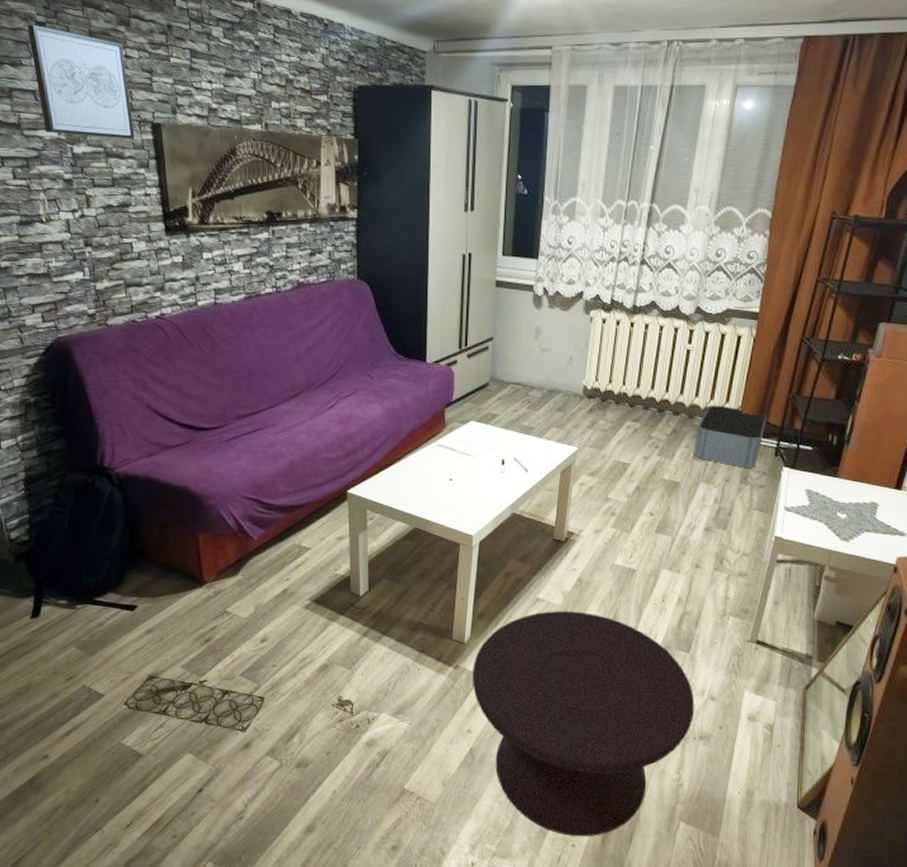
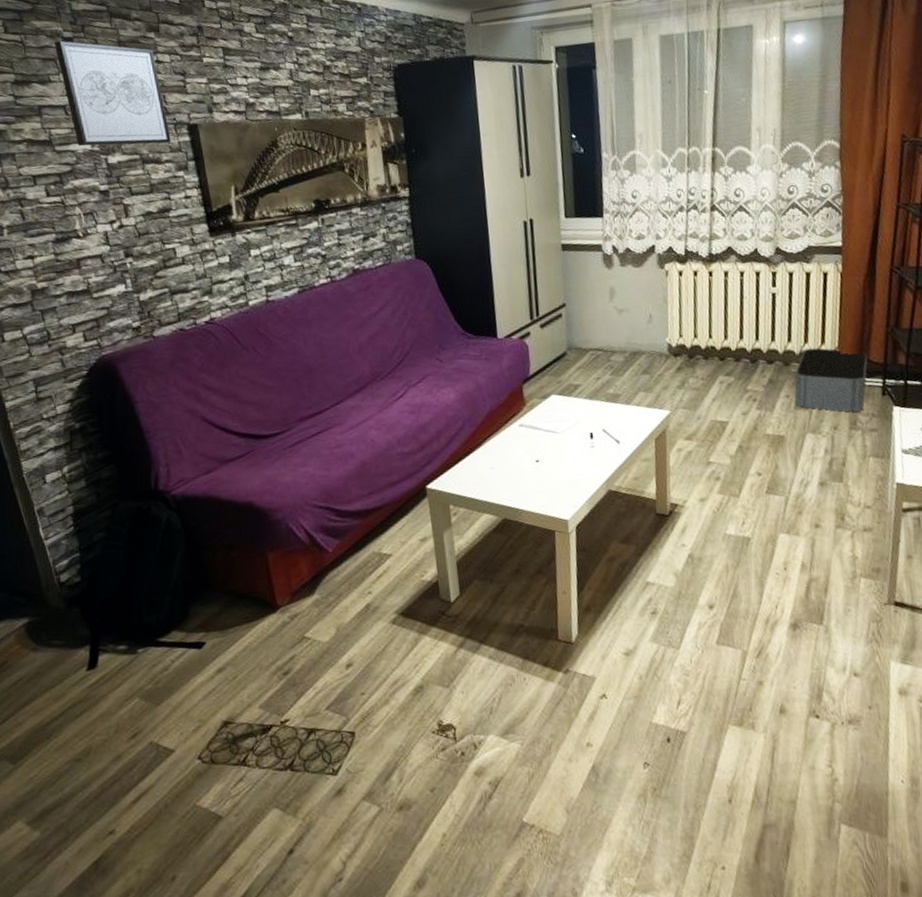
side table: present [472,611,695,837] -> none [584,591,839,857]

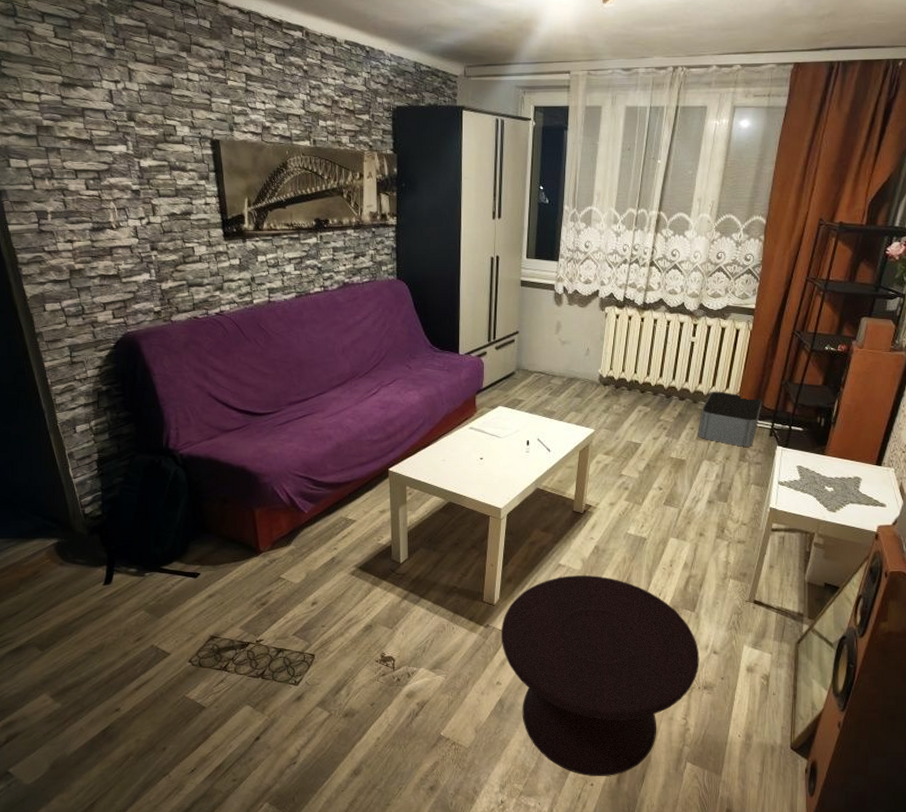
wall art: present [53,40,171,147] -> none [97,50,196,154]
side table: none [584,591,839,857] -> present [501,575,699,777]

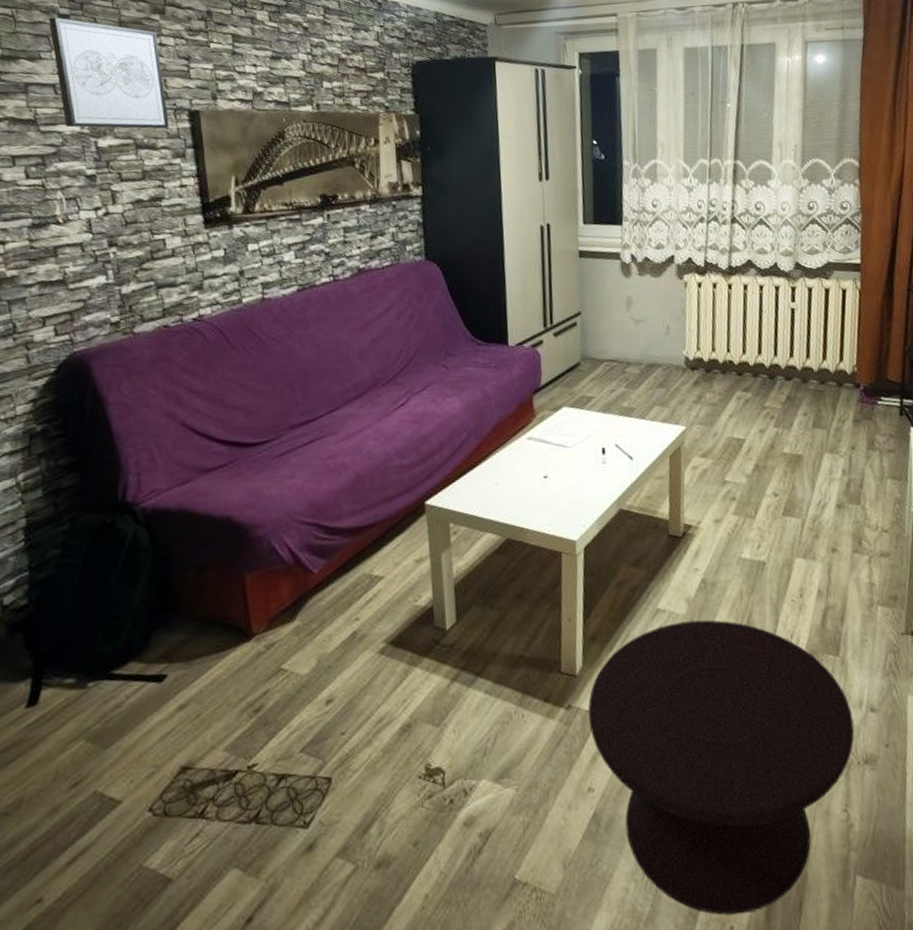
wall art: none [97,50,196,154] -> present [48,17,169,129]
storage bin: present [698,391,762,447] -> none [812,365,886,432]

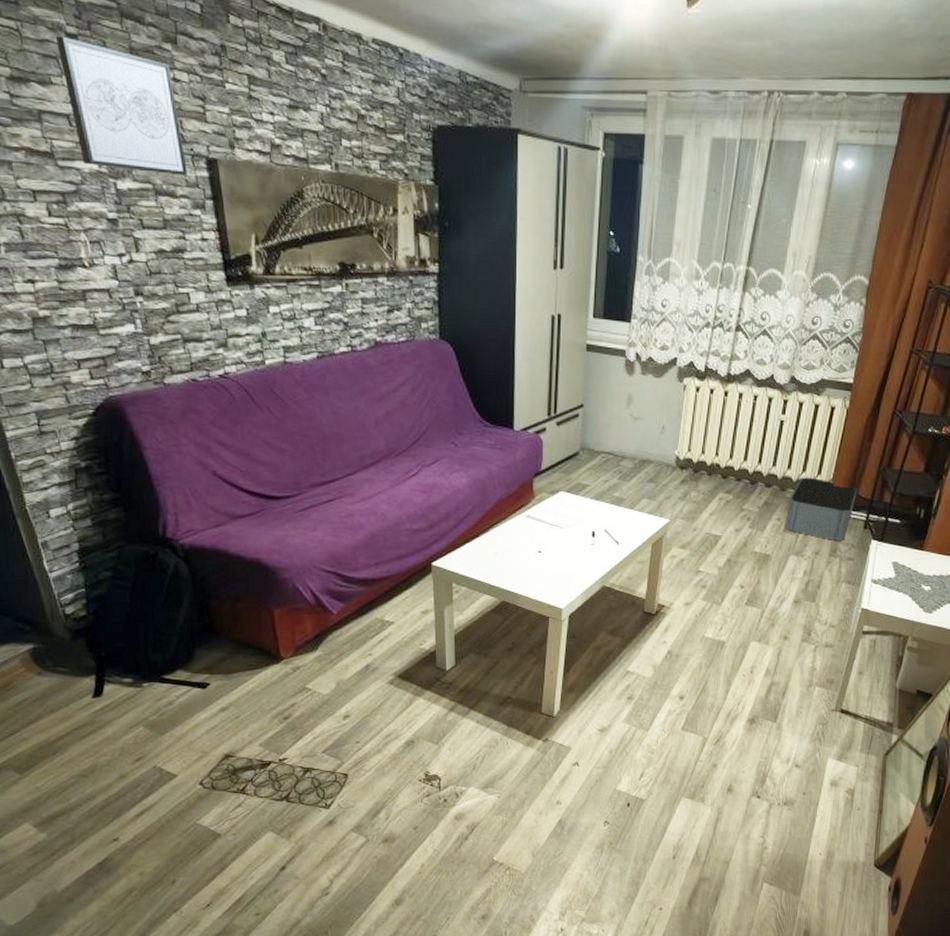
side table: present [588,619,855,915] -> none [561,683,780,901]
storage bin: none [812,365,886,432] -> present [785,477,857,540]

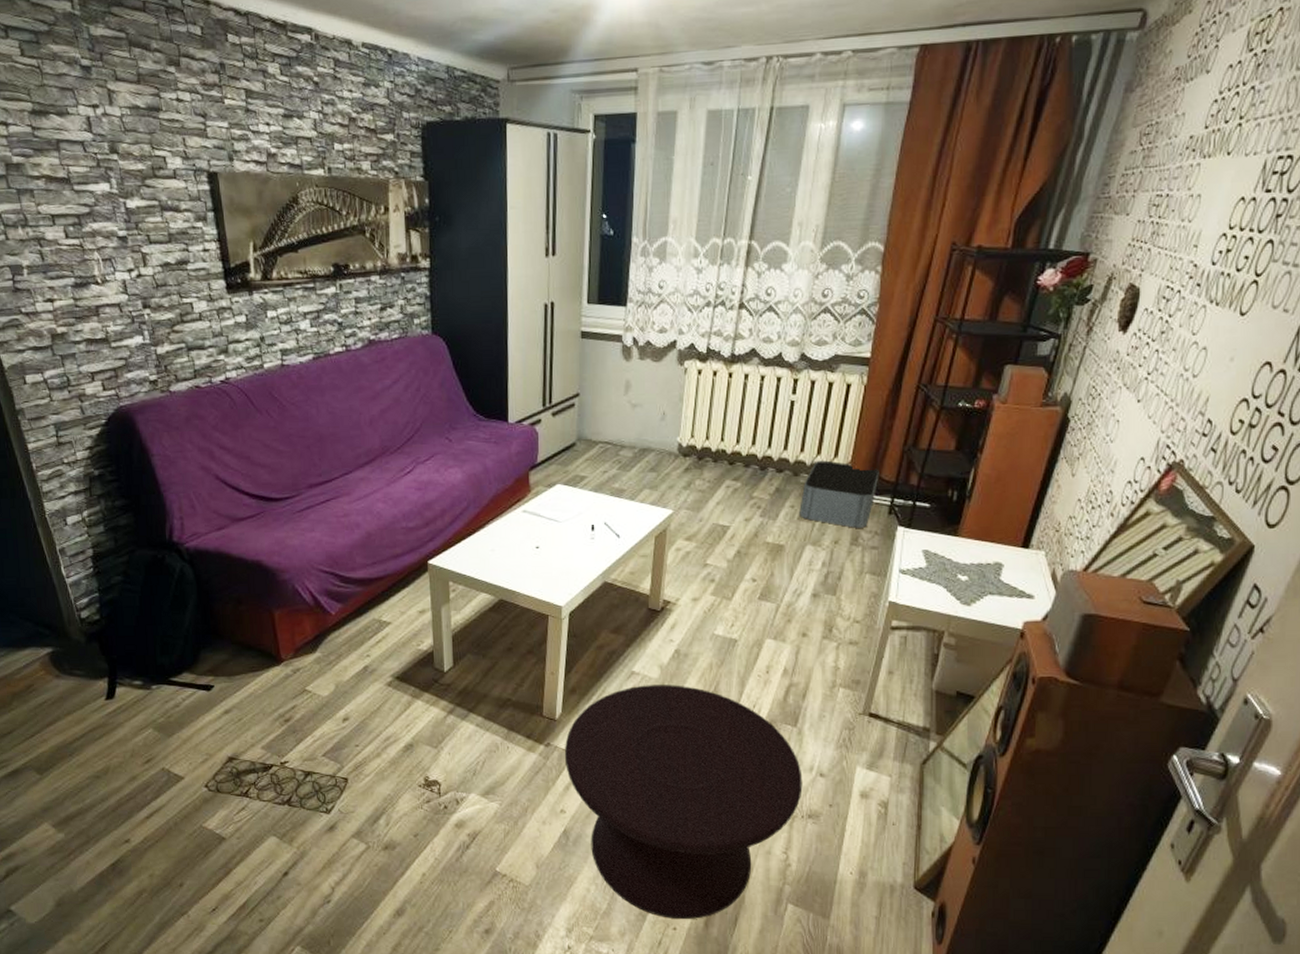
wall art: present [55,36,188,176] -> none [71,68,190,191]
side table: none [561,683,780,901] -> present [564,685,803,920]

